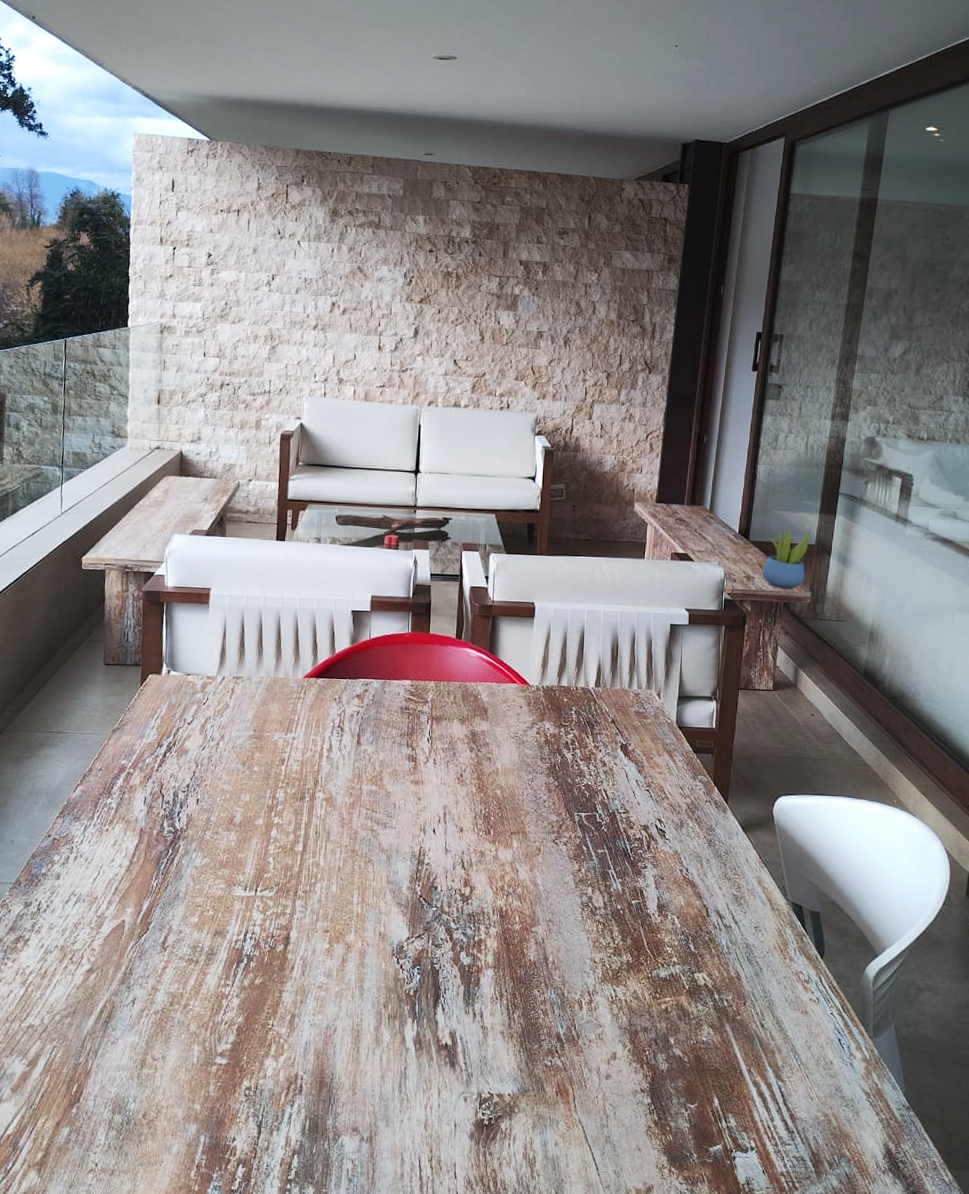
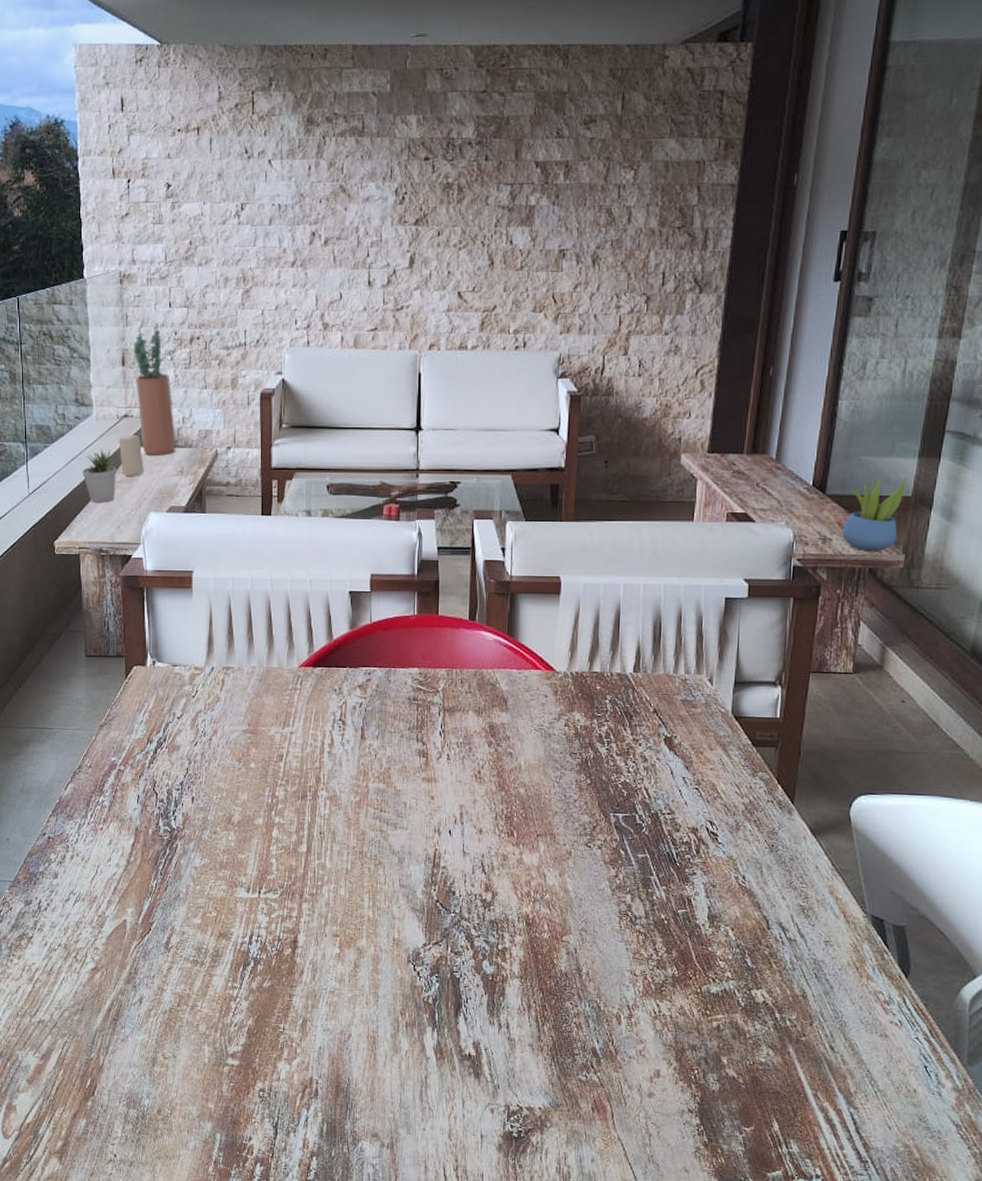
potted plant: none [113,476,146,524] -> present [82,449,116,503]
candle: none [149,464,172,501] -> present [118,434,144,476]
vase: none [169,369,203,484] -> present [133,323,176,455]

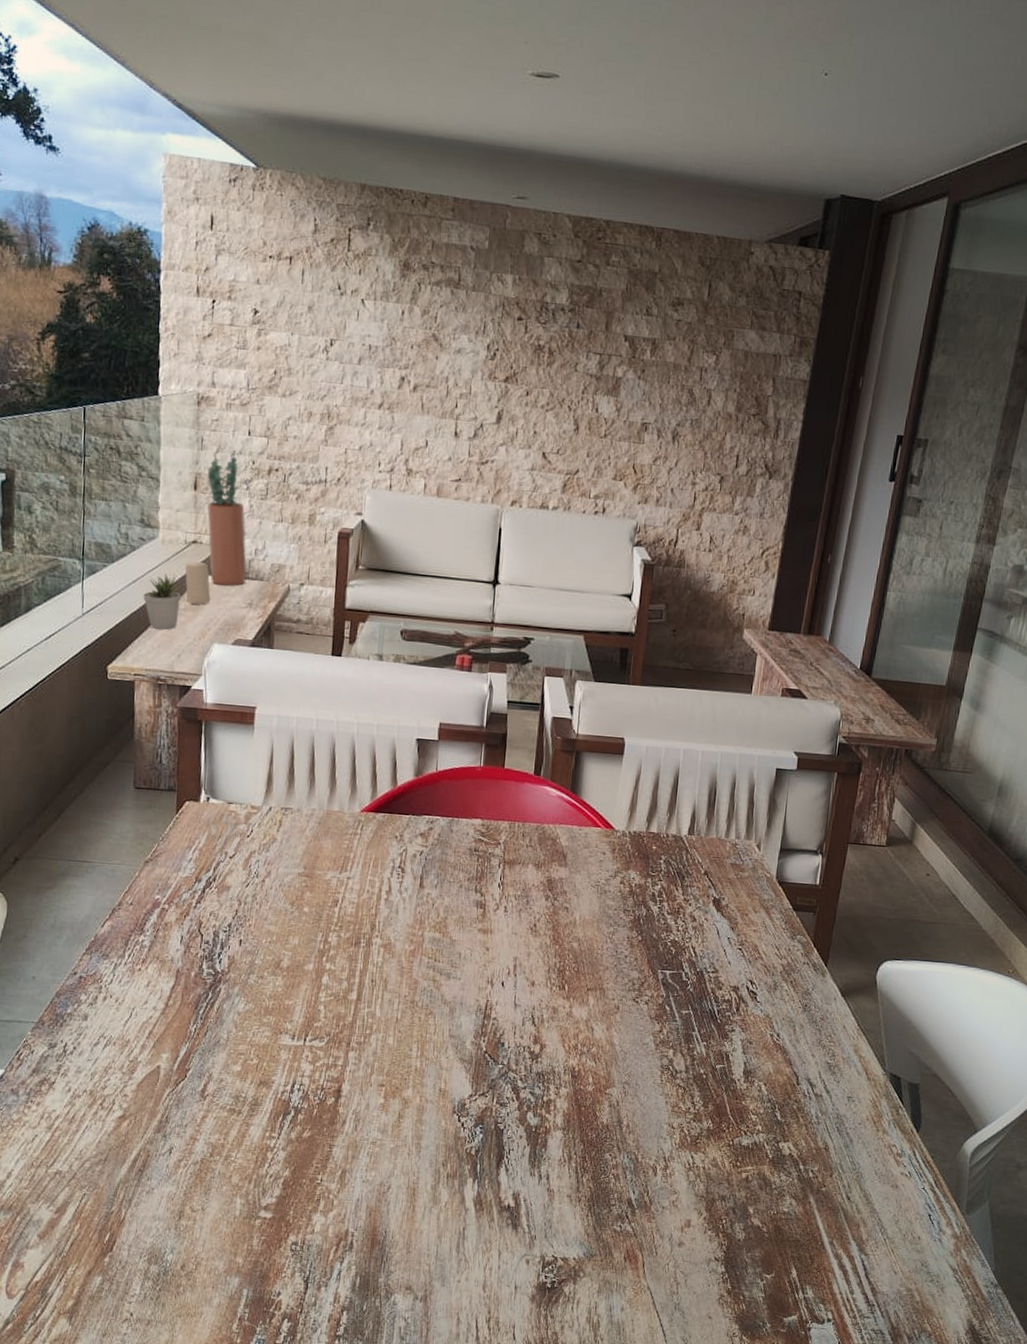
succulent plant: present [842,476,907,552] -> none [884,665,943,735]

